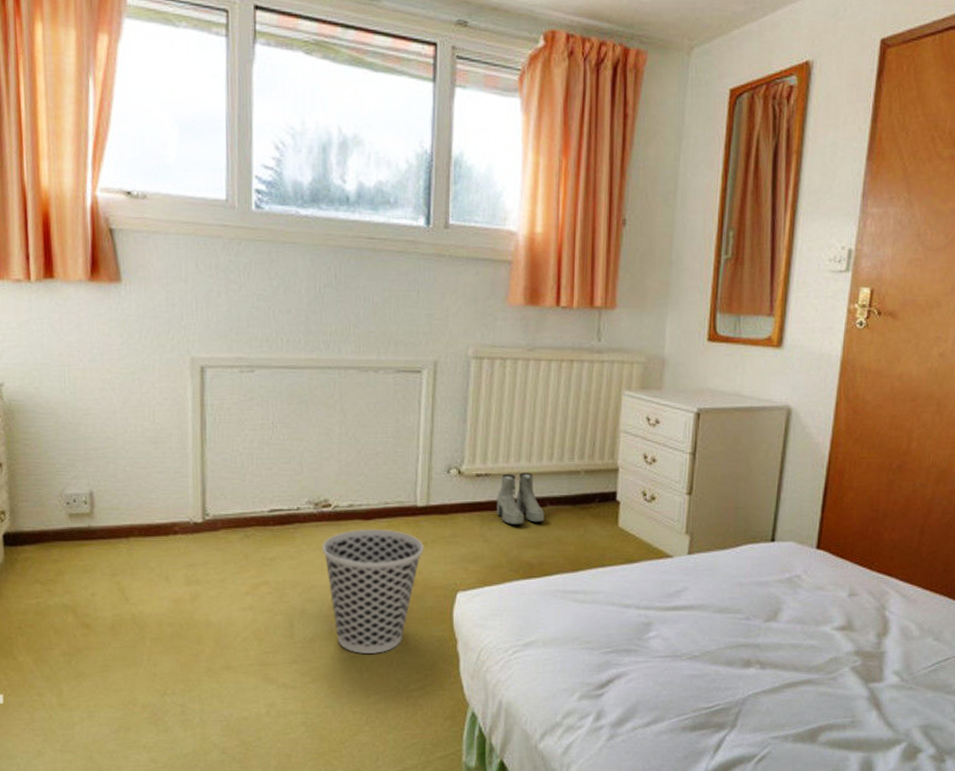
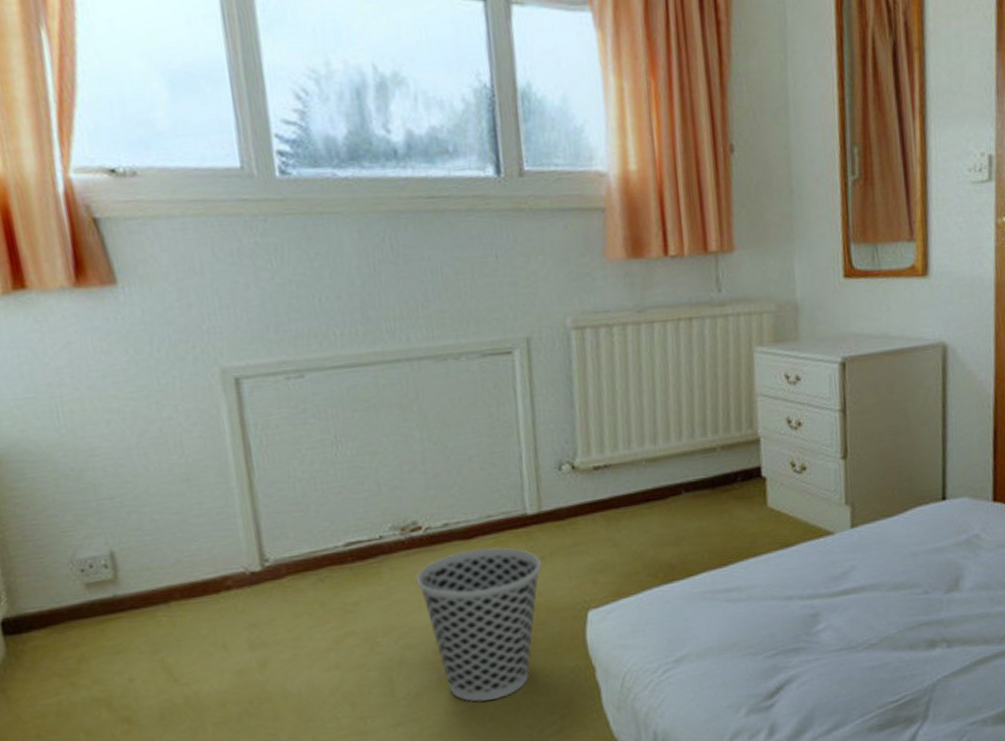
boots: present [496,472,545,525] -> none [621,457,681,522]

